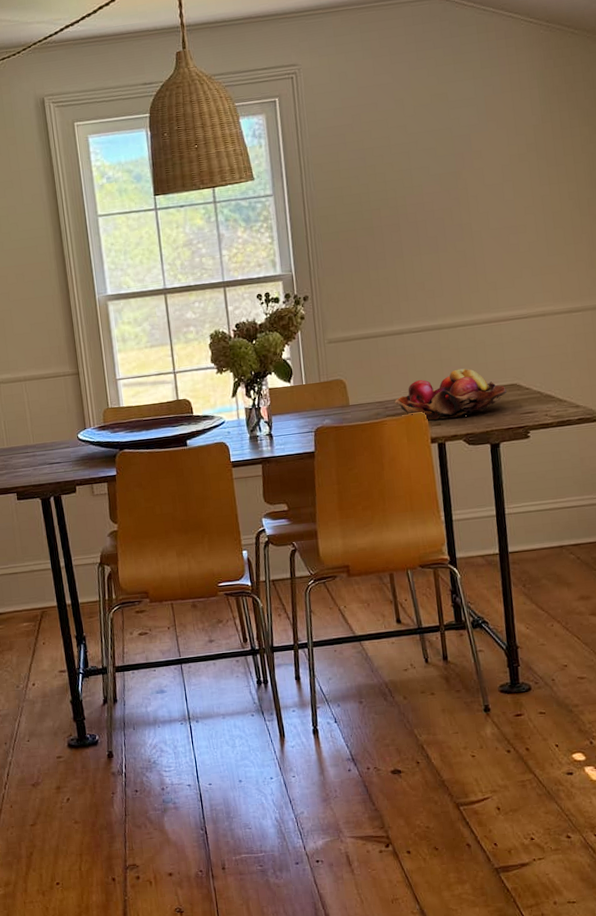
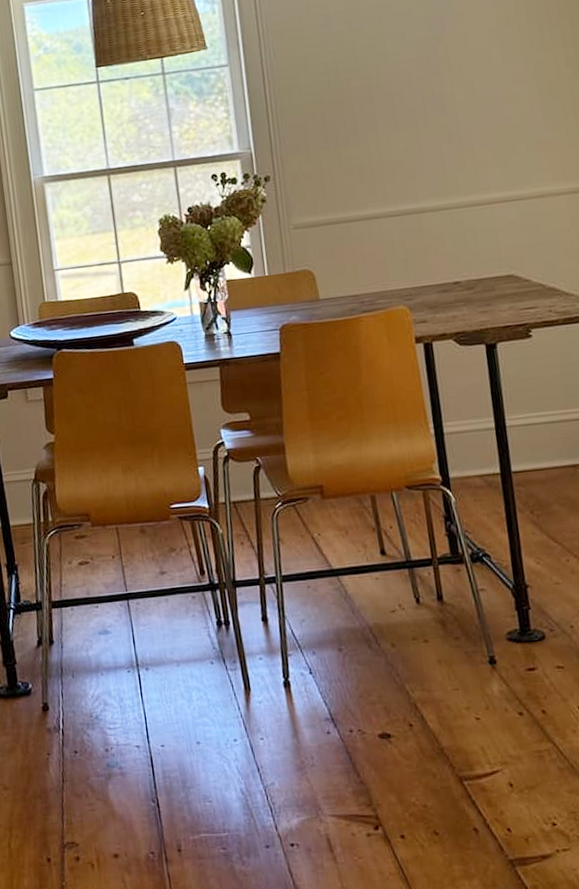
fruit basket: present [395,368,507,420] -> none [372,257,502,317]

